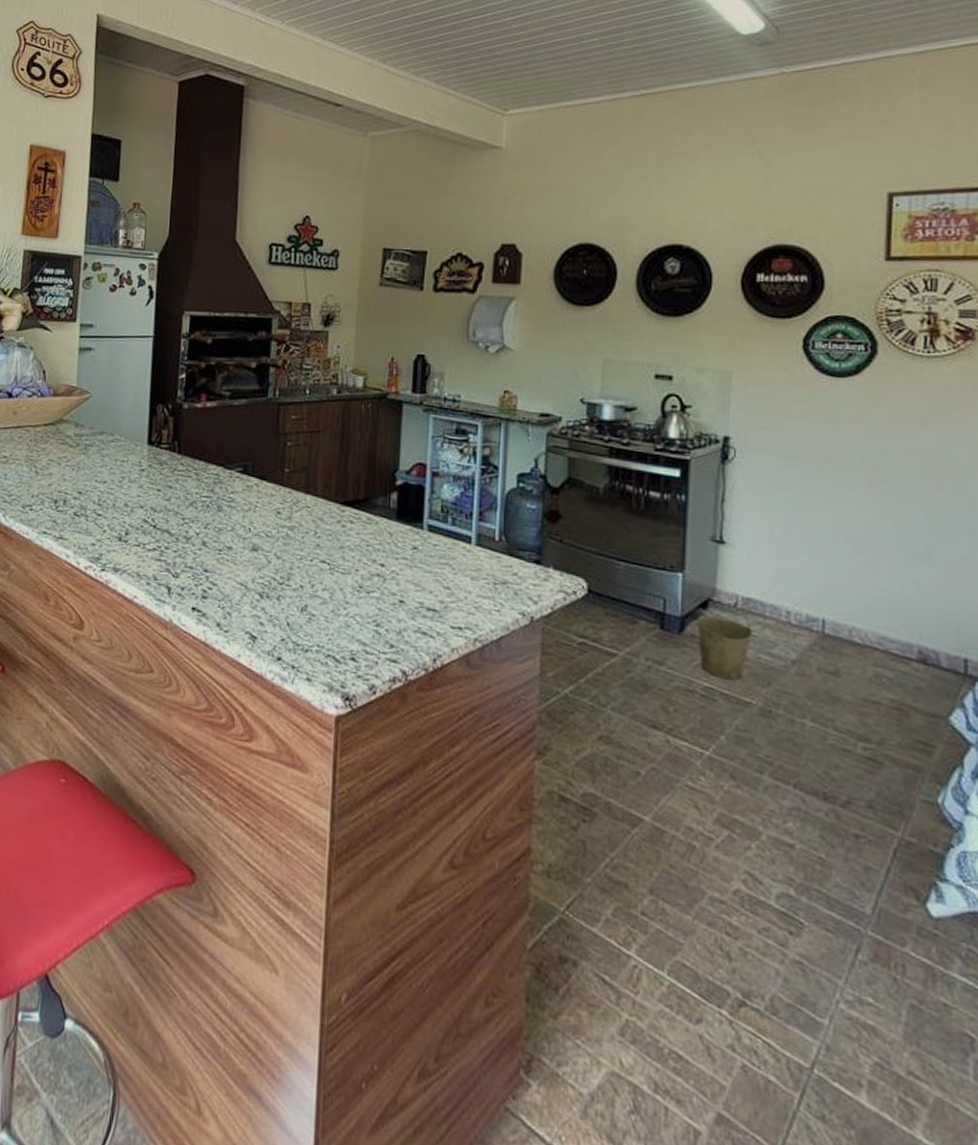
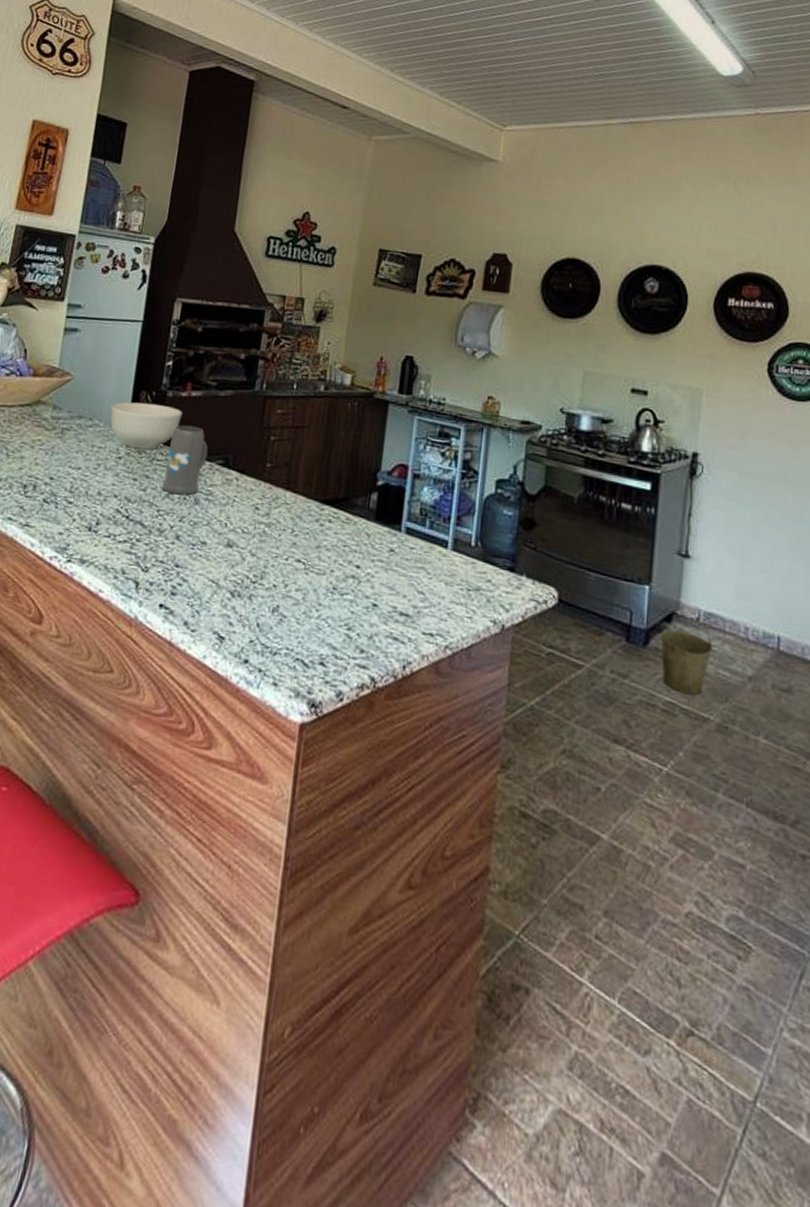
bowl: none [130,415,199,461] -> present [110,402,182,450]
beer mug: none [186,435,227,503] -> present [162,425,208,495]

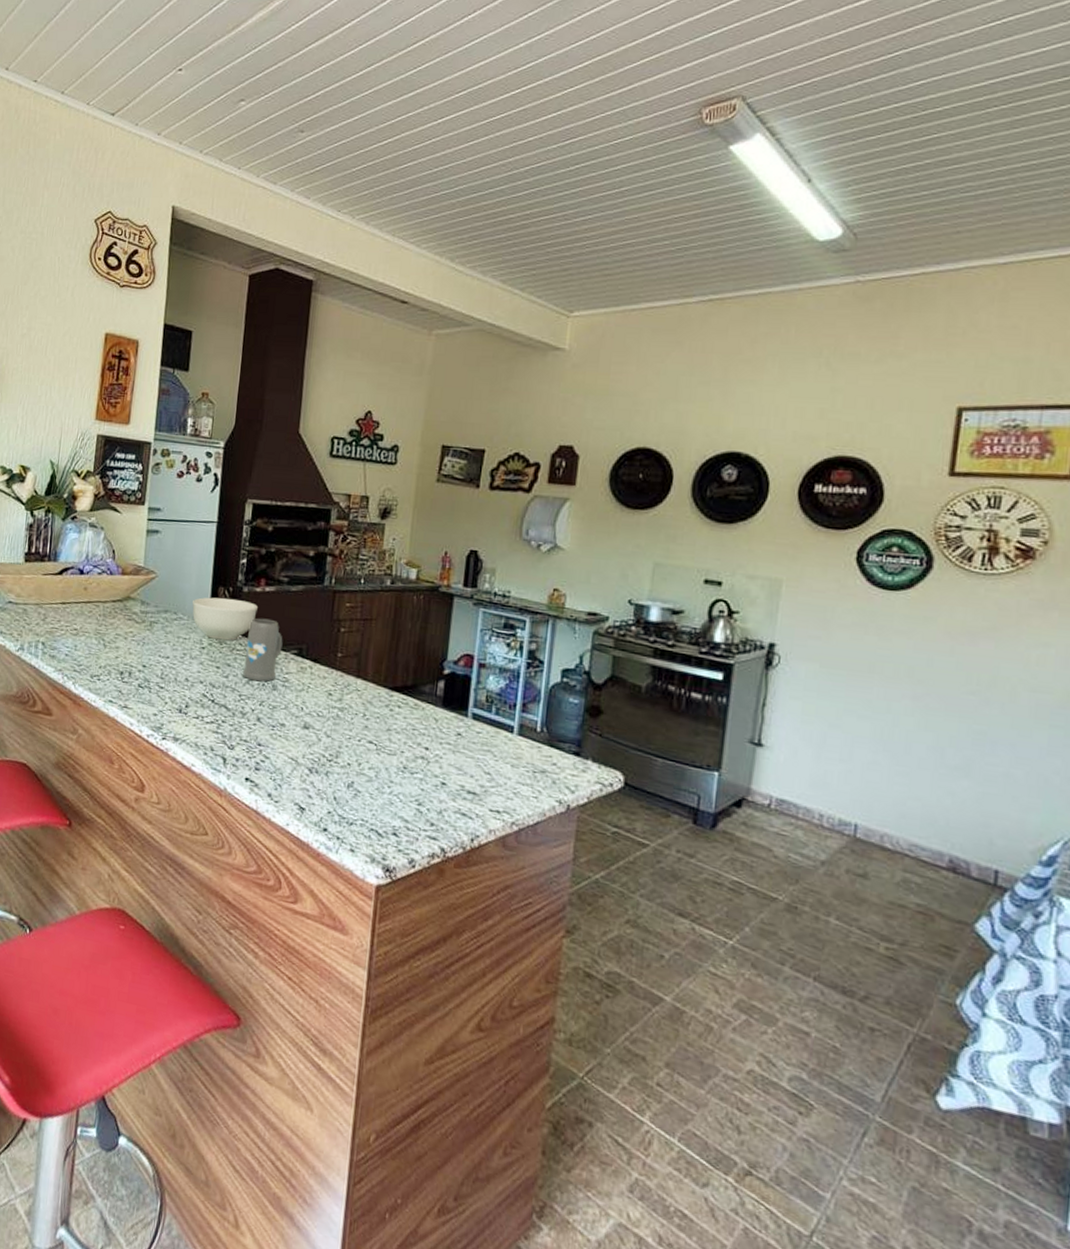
bucket: present [660,610,714,695] -> none [728,796,785,876]

